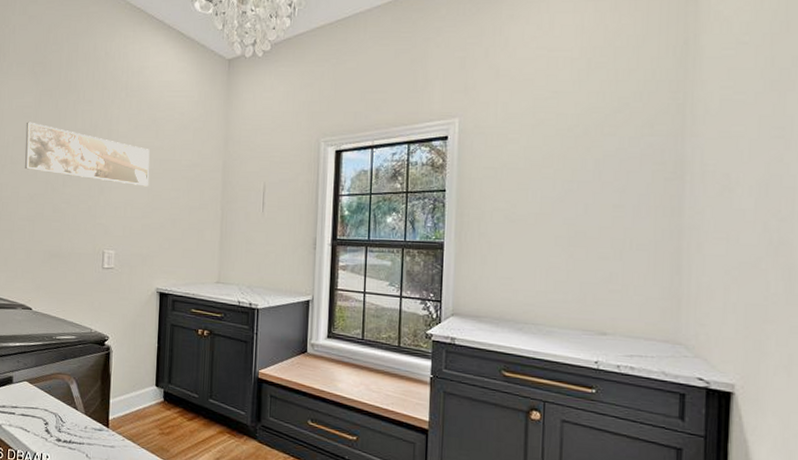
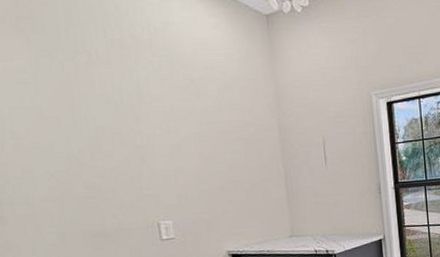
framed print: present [25,122,150,187] -> none [23,88,199,151]

